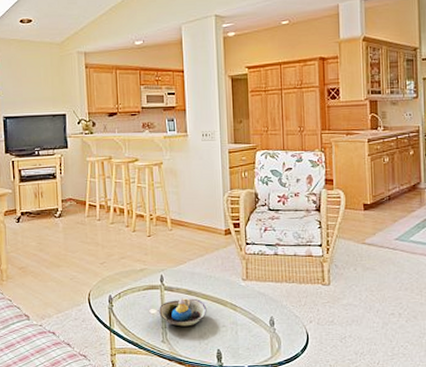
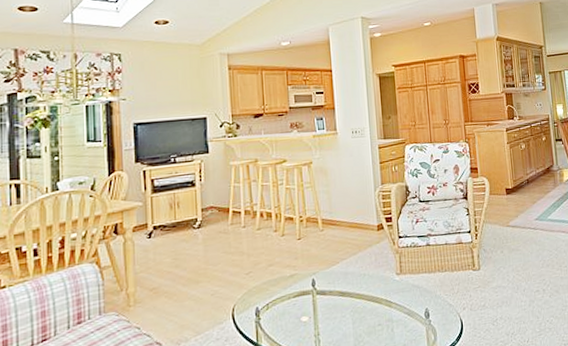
decorative bowl: present [159,297,207,327] -> none [311,299,362,332]

